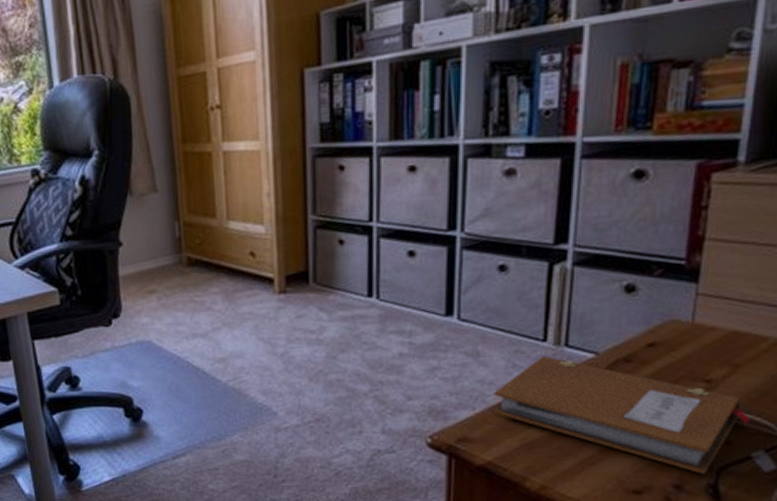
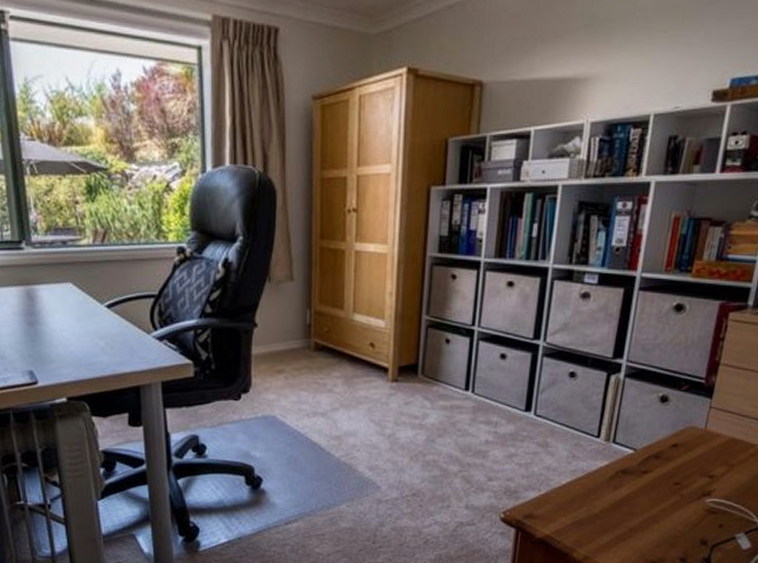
notebook: present [493,355,750,474] -> none [554,449,737,550]

